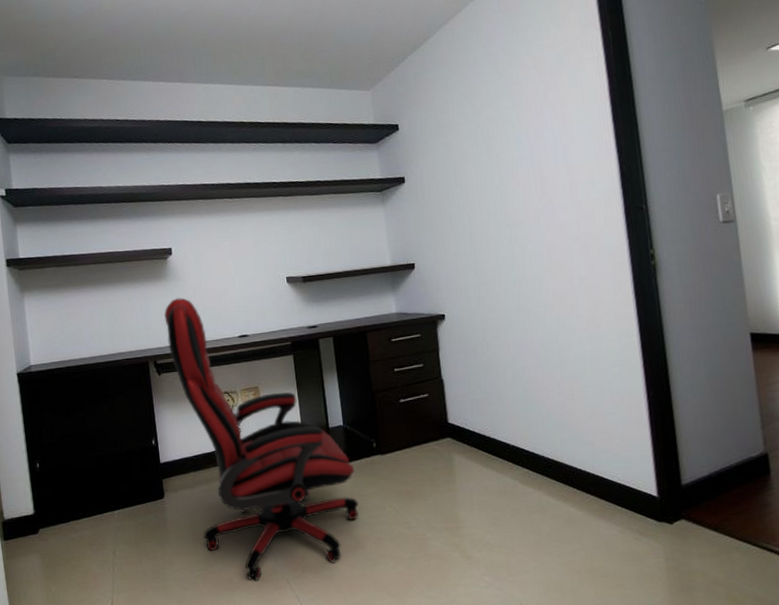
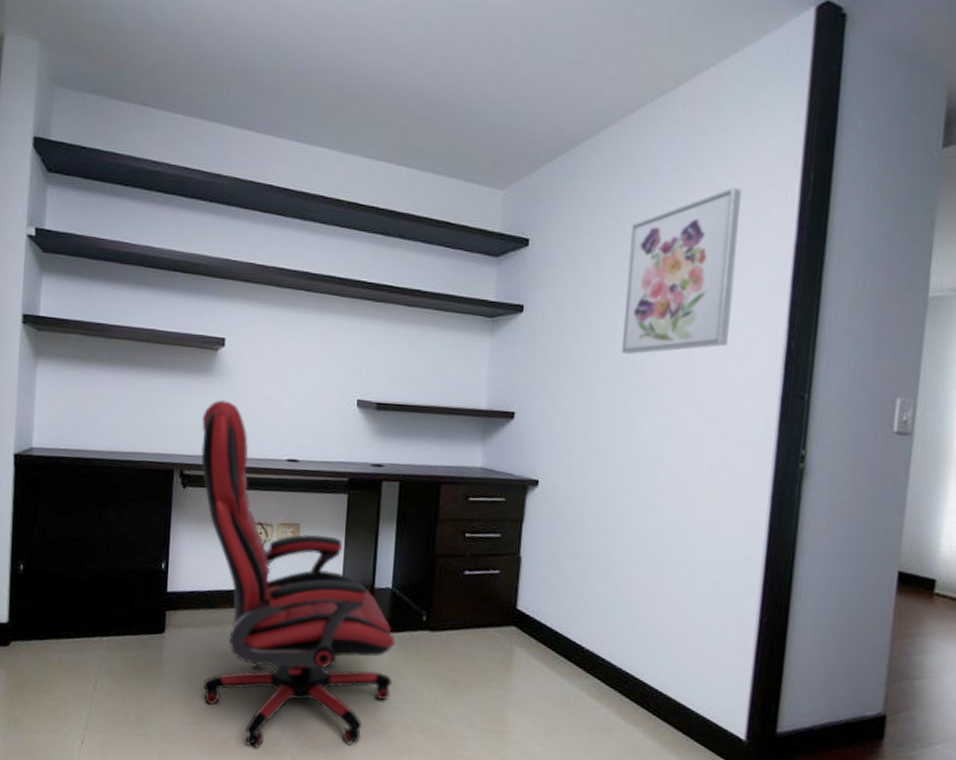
wall art: none [477,54,573,201] -> present [622,187,741,355]

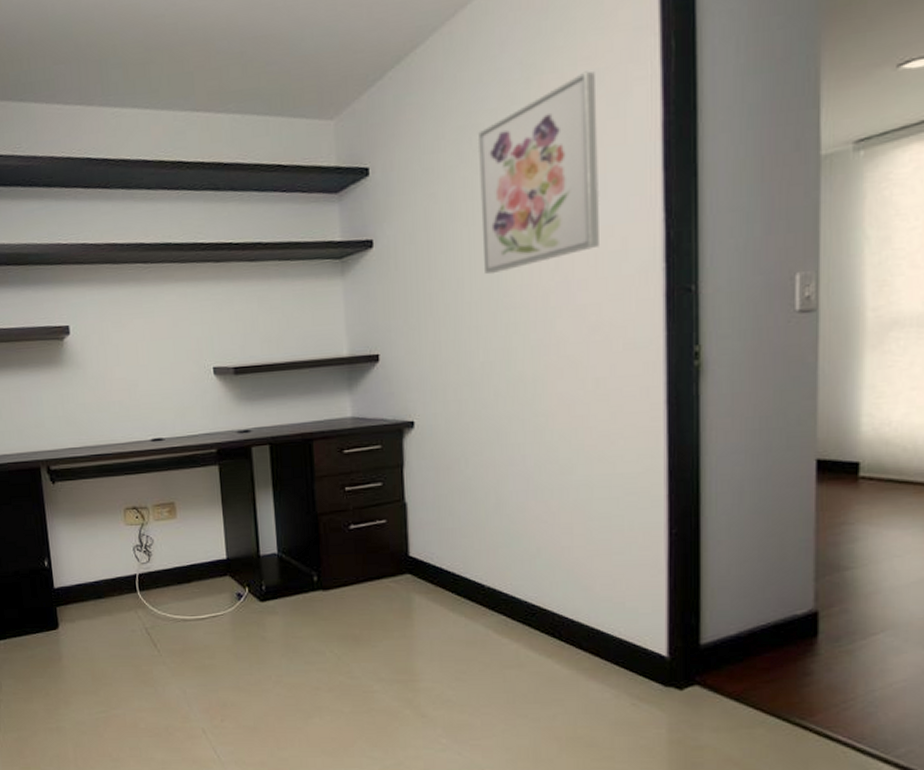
office chair: present [201,399,396,748] -> none [59,388,292,728]

